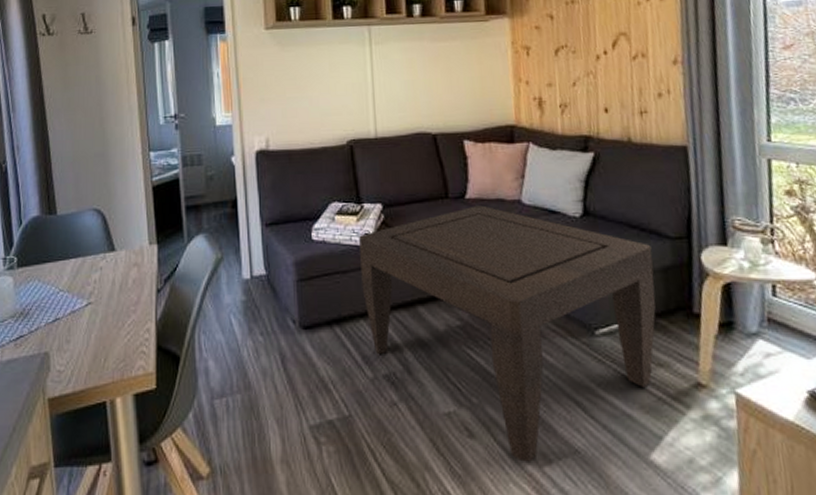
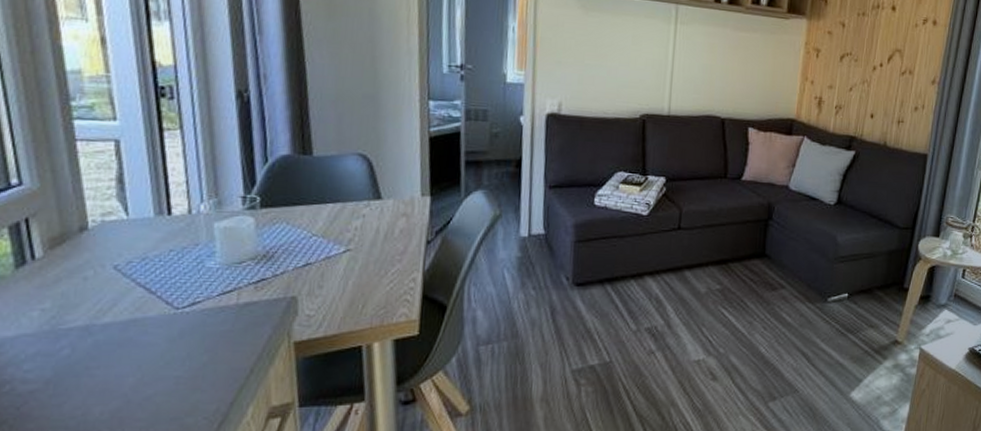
coffee table: present [359,205,656,462] -> none [636,187,884,399]

